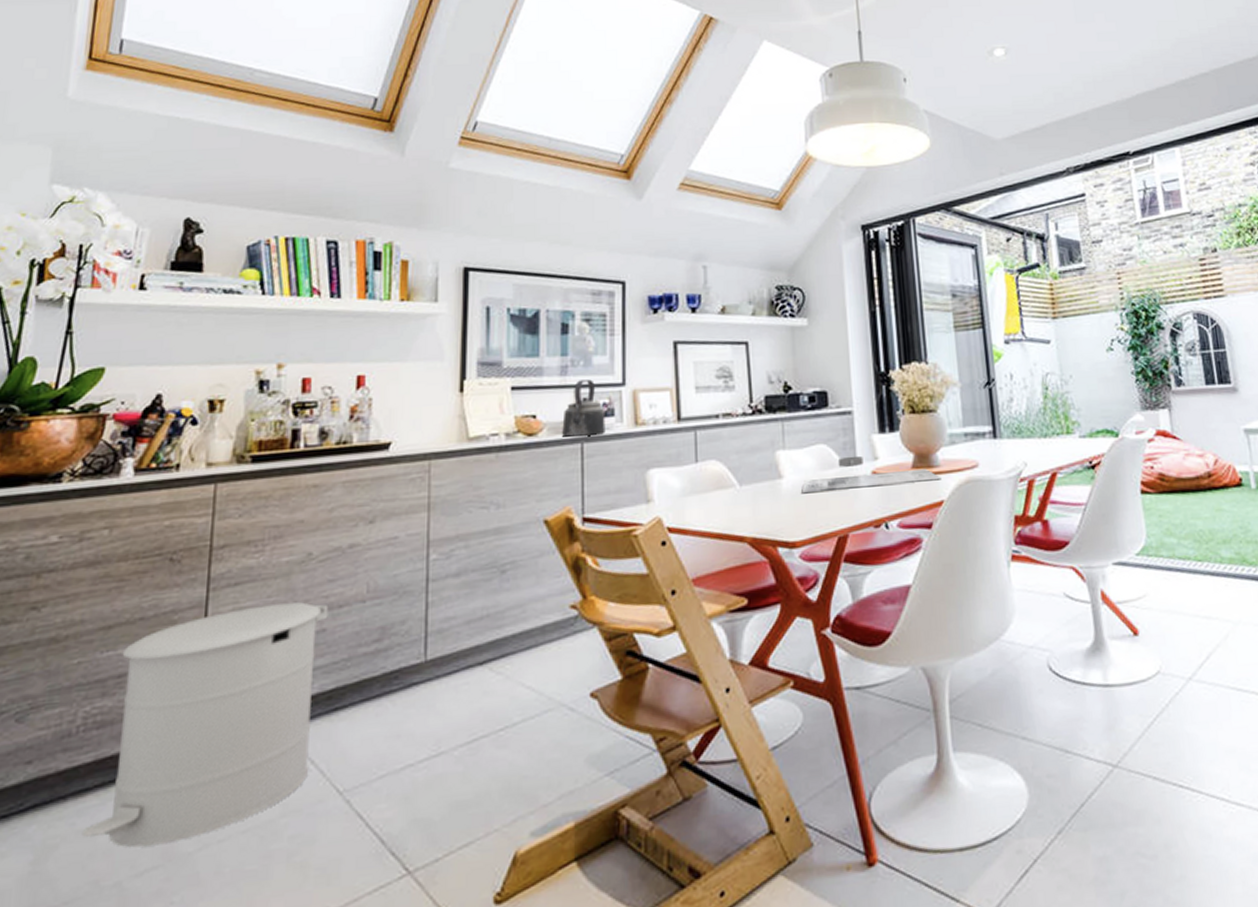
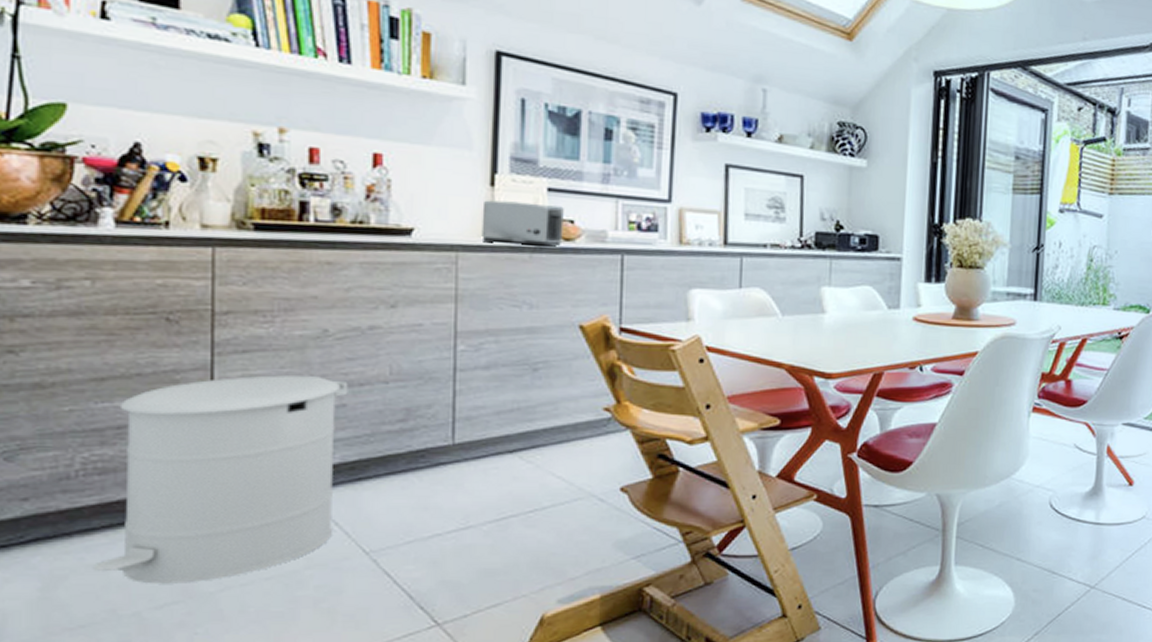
toaster: none [452,403,526,448] -> present [481,200,564,248]
kettle: present [562,379,605,438] -> none [602,191,649,250]
newspaper: present [801,455,942,494] -> none [843,300,979,333]

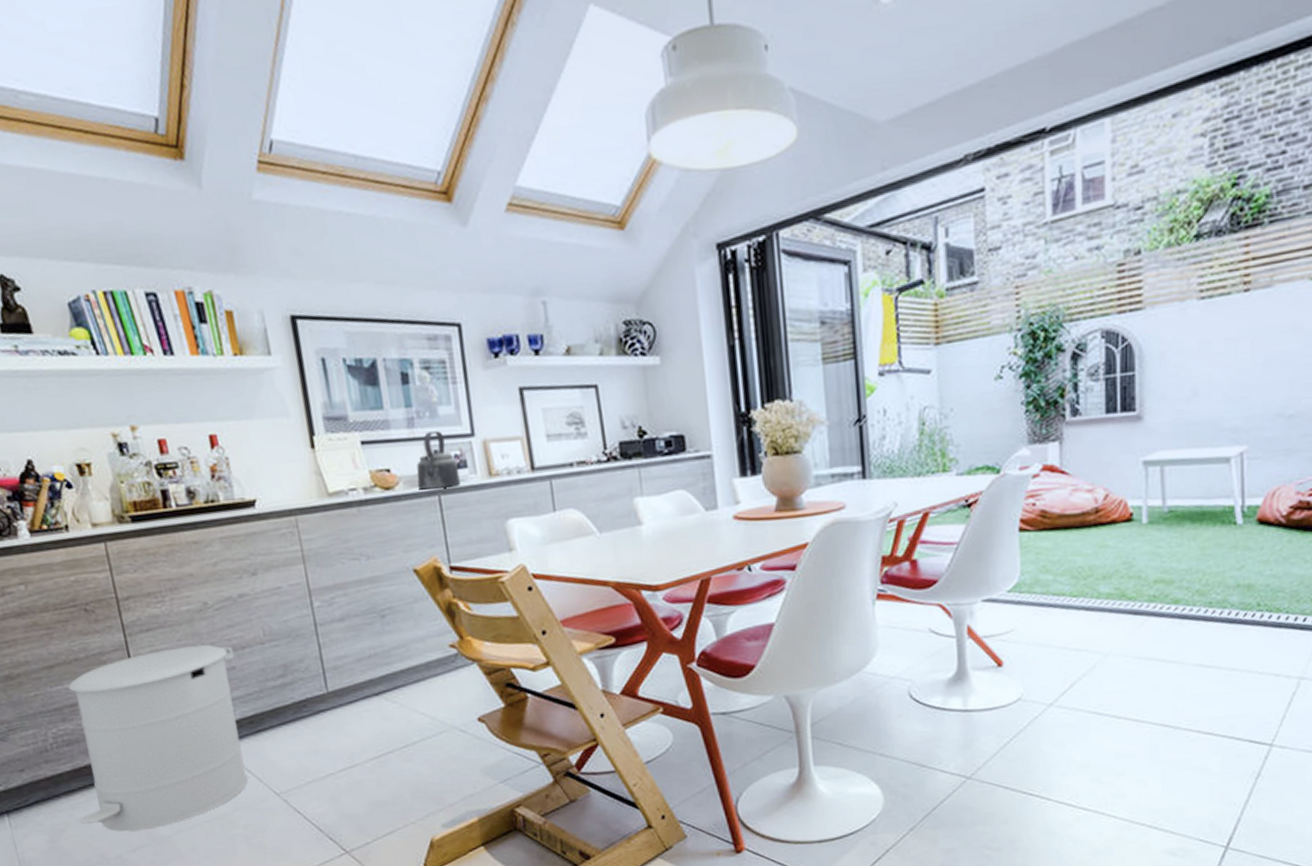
toaster: present [481,200,564,248] -> none [308,457,384,503]
kettle: none [602,191,649,250] -> present [416,431,461,491]

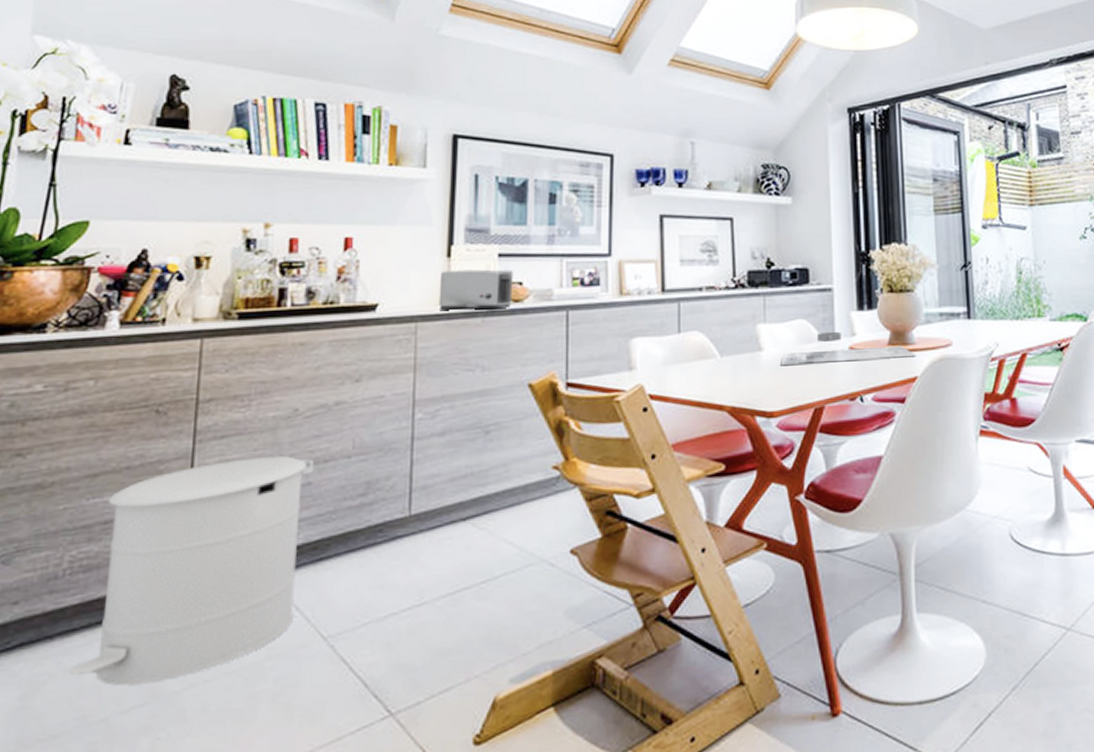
toaster: none [308,457,384,503] -> present [438,269,513,311]
kettle: present [416,431,461,491] -> none [548,249,591,306]
newspaper: none [662,500,806,540] -> present [780,331,916,366]

